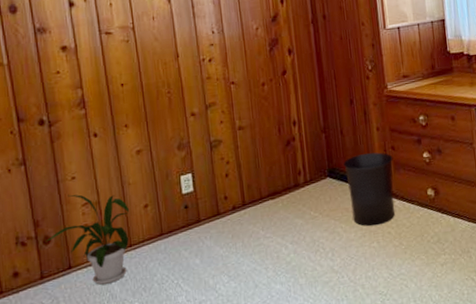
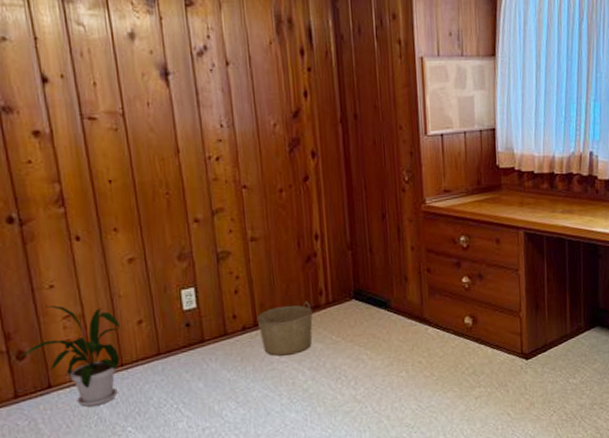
basket: none [245,181,294,232] -> present [257,301,313,356]
waste bin: present [343,152,395,226] -> none [371,274,428,354]

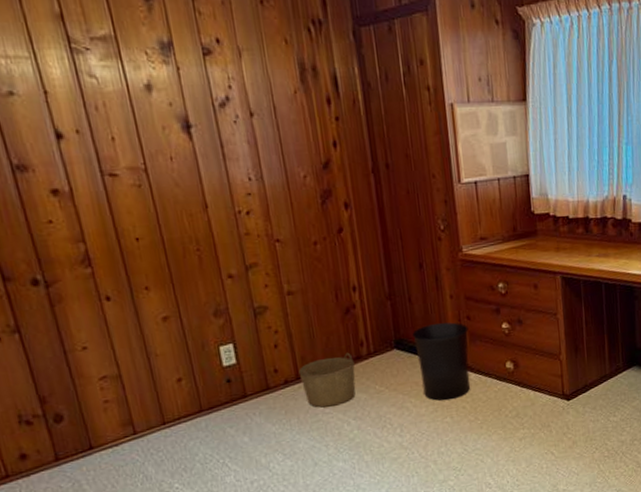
house plant: present [19,305,121,407] -> none [56,366,162,466]
waste bin: none [371,274,428,354] -> present [412,322,470,400]

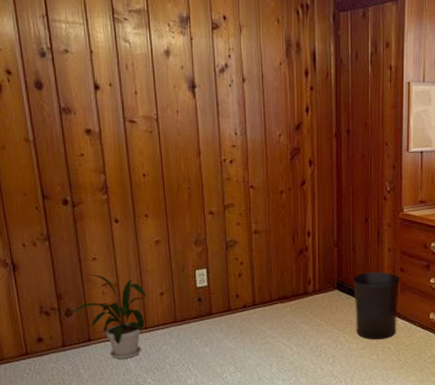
house plant: none [56,366,162,466] -> present [67,274,147,359]
basket: present [298,352,356,408] -> none [255,288,301,332]

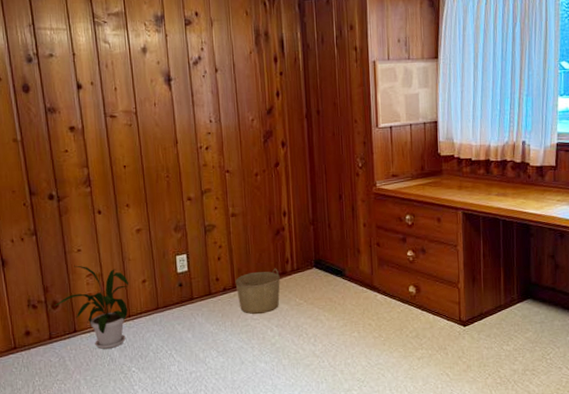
basket: none [255,288,301,332] -> present [235,268,280,314]
waste bin: present [352,272,401,339] -> none [329,247,378,316]

